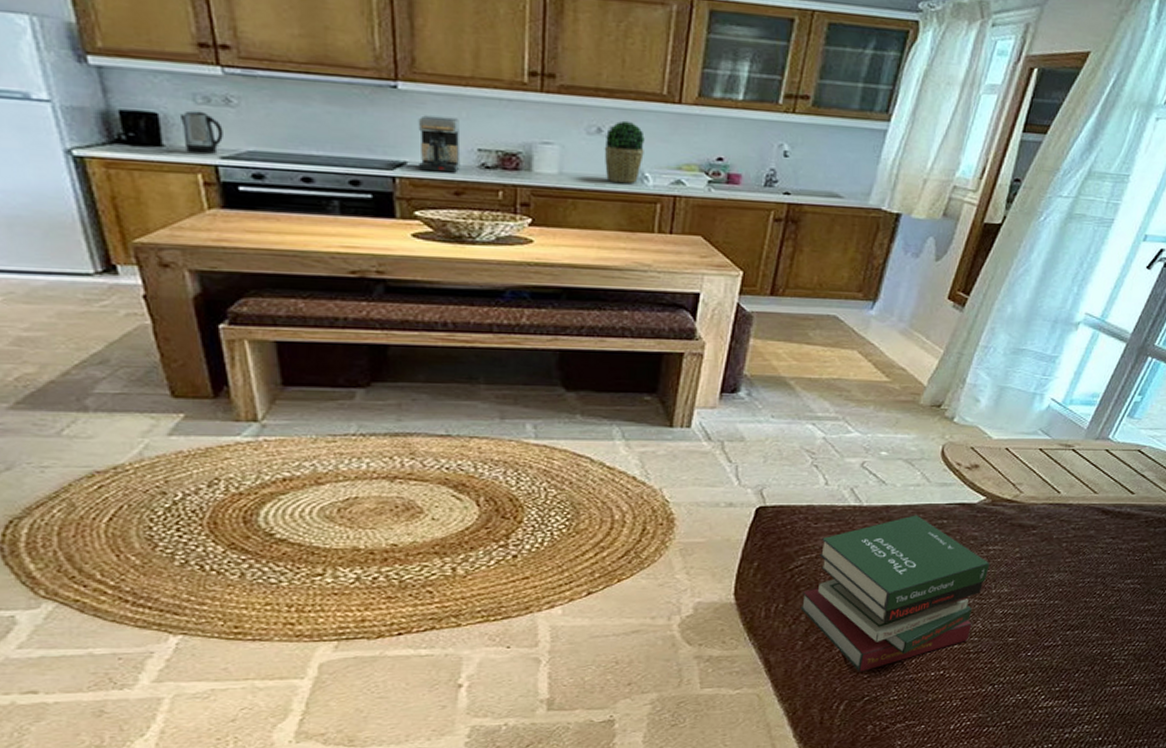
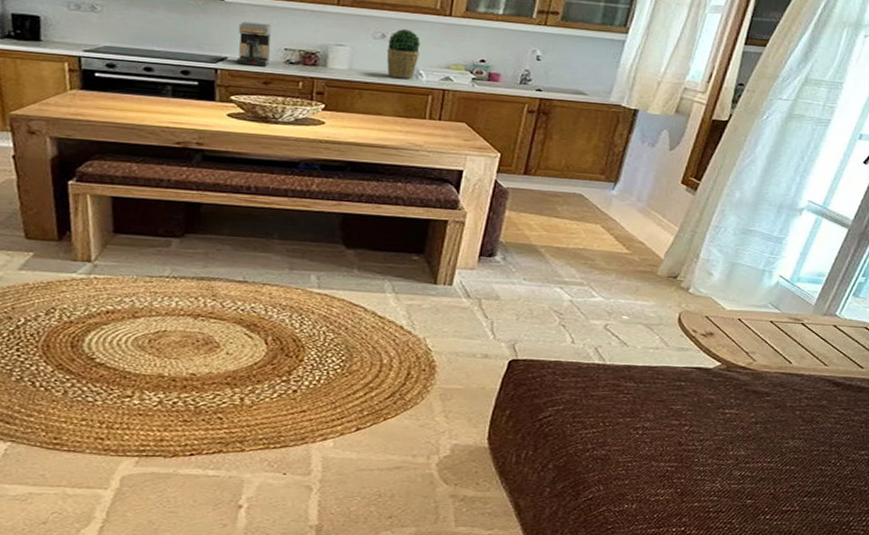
kettle: present [179,110,223,155] -> none [56,14,88,49]
books: present [800,515,990,672] -> none [548,375,727,523]

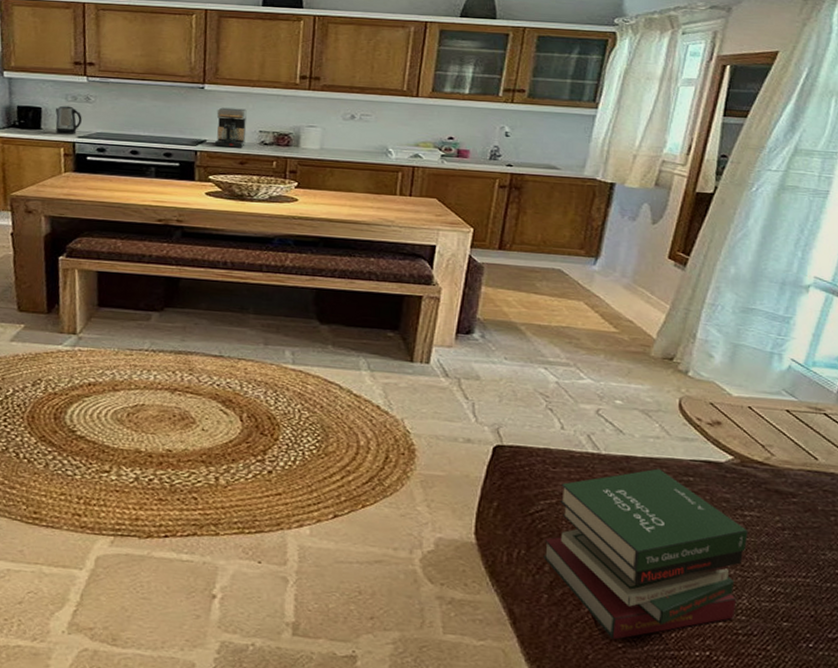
kettle: none [56,14,88,49] -> present [55,105,82,135]
potted plant: present [386,28,420,79] -> none [356,109,389,157]
books: none [548,375,727,523] -> present [544,468,748,640]

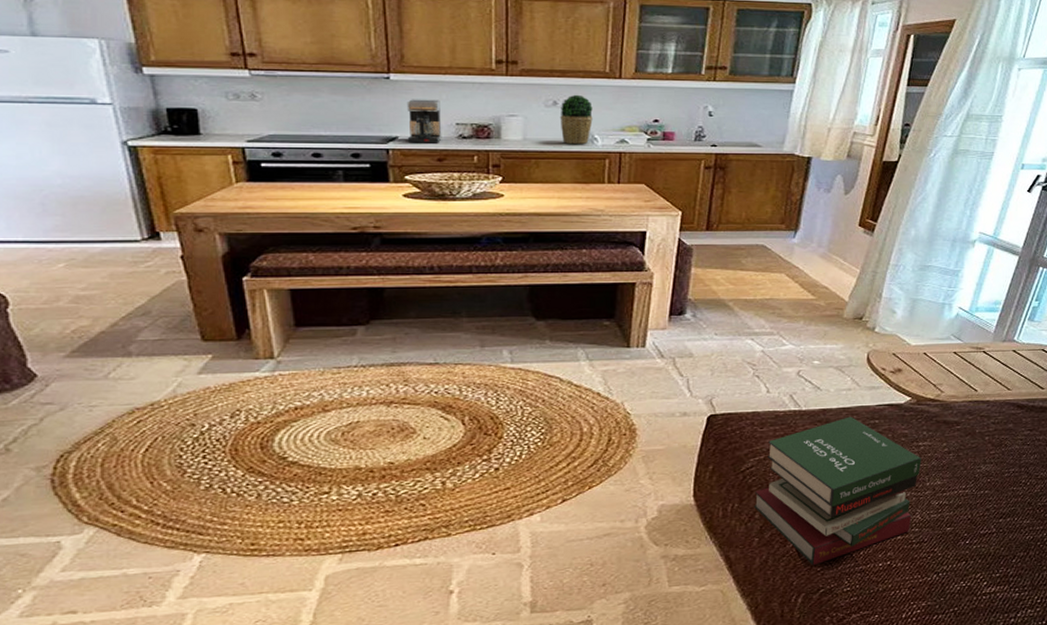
kettle: present [55,105,82,135] -> none [214,105,249,140]
potted plant: none [356,109,389,157] -> present [560,94,593,145]

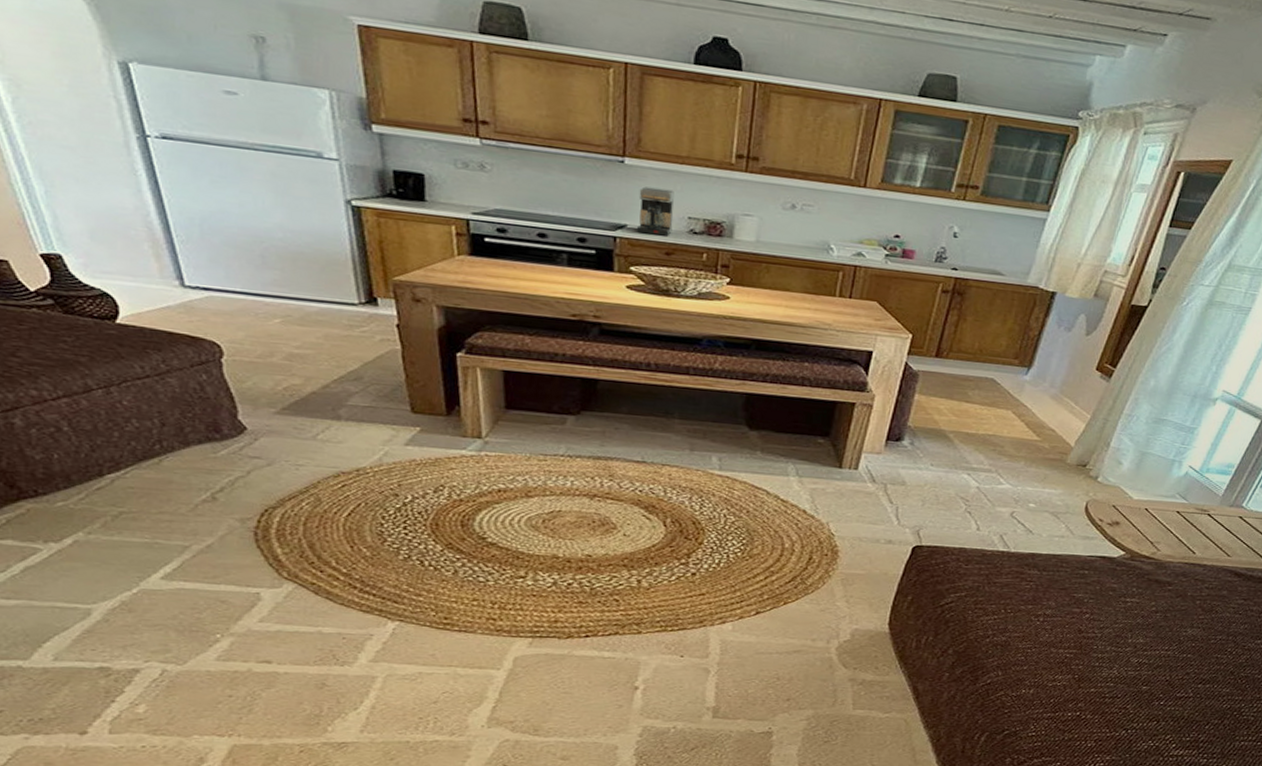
potted plant: present [560,94,593,145] -> none [796,199,832,253]
books: present [754,416,922,566] -> none [949,564,1127,707]

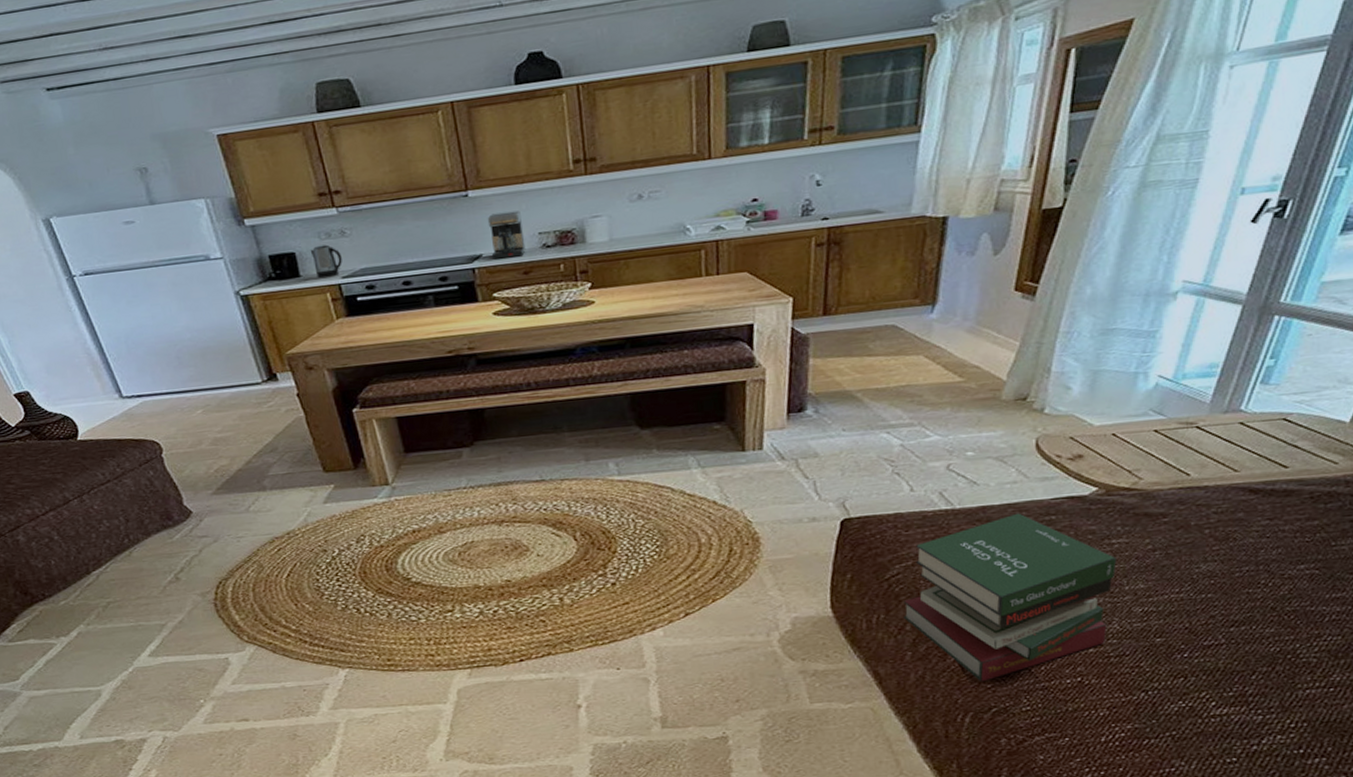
kettle: none [441,173,476,211] -> present [310,244,342,279]
books: none [949,564,1127,707] -> present [904,513,1117,682]

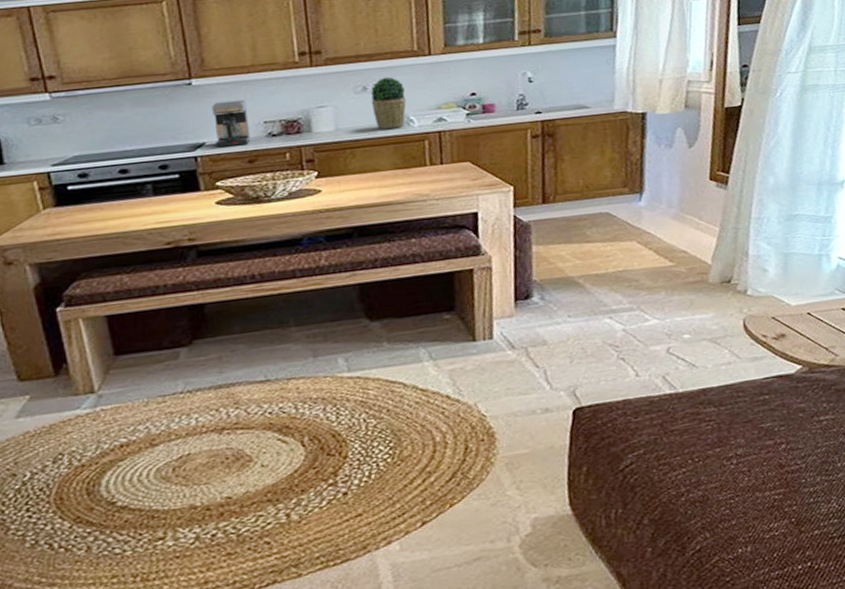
kettle: present [310,244,342,279] -> none [17,130,53,167]
potted plant: none [646,183,683,240] -> present [371,76,407,130]
books: present [904,513,1117,682] -> none [639,394,828,575]

